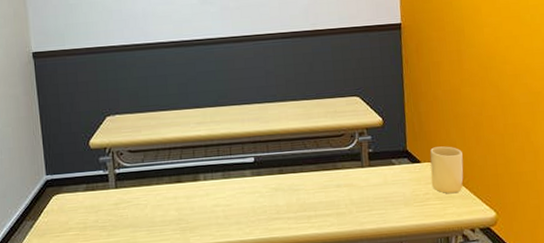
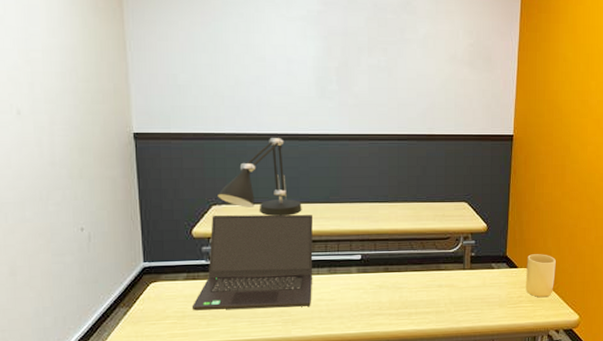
laptop: none [92,119,208,222] -> present [191,214,313,311]
desk lamp: none [111,46,192,123] -> present [217,138,302,216]

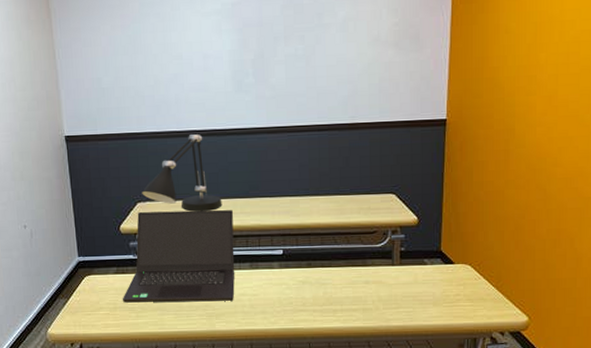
mug: present [525,254,556,298] -> none [463,248,499,297]

